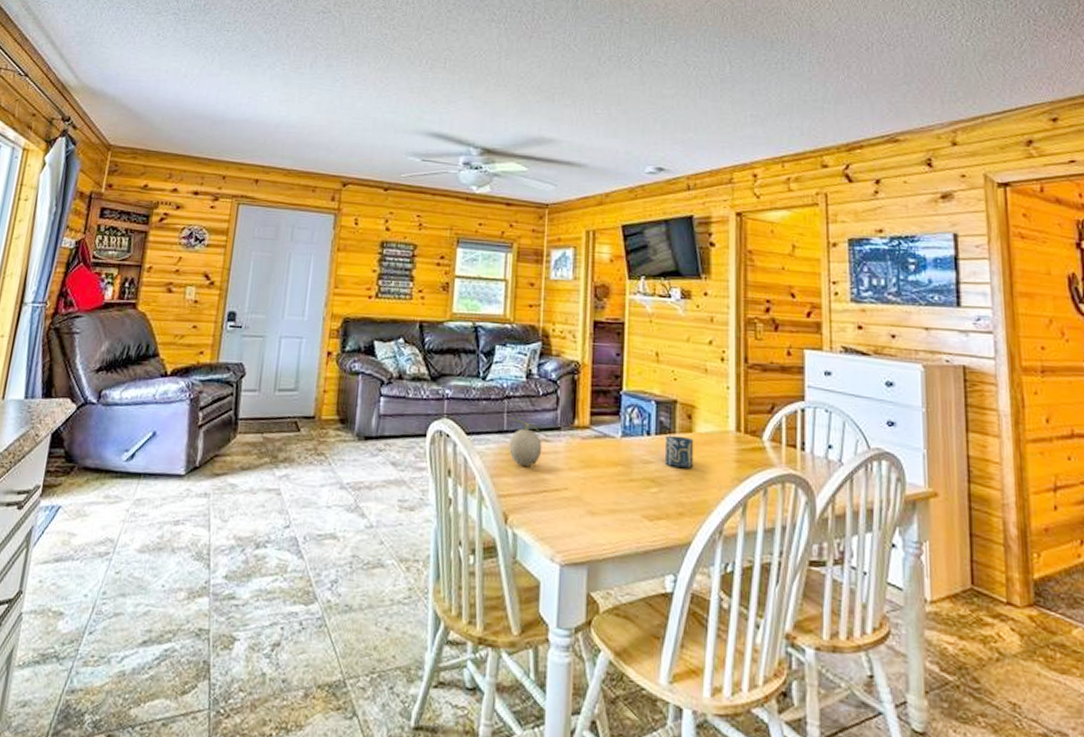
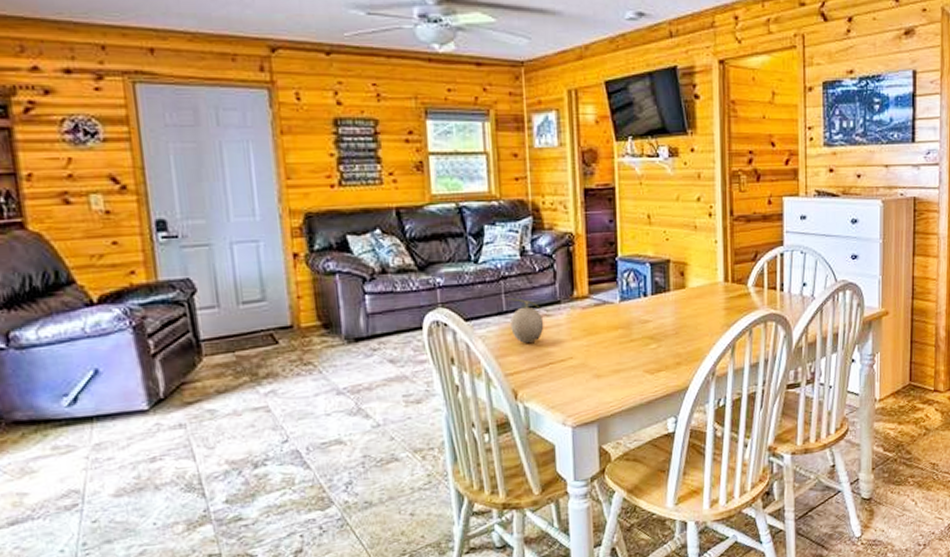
cup: present [664,435,694,468] -> none [660,293,688,322]

